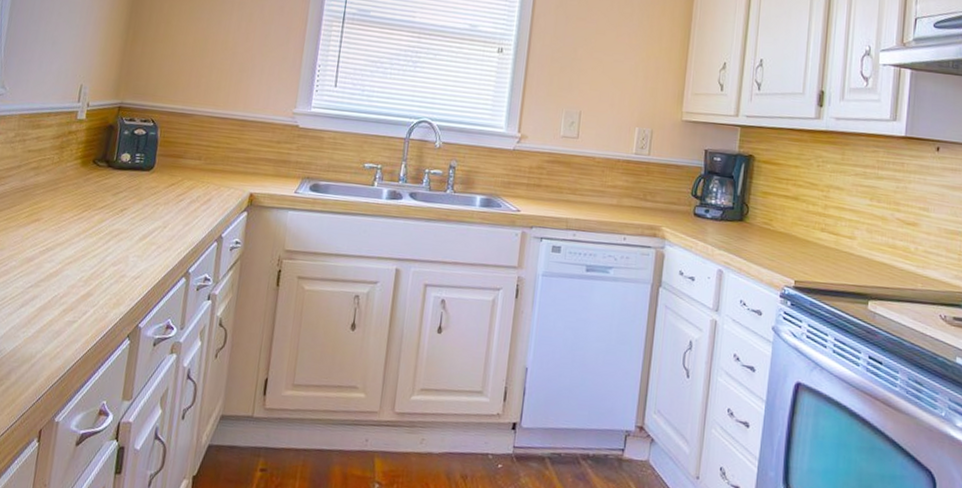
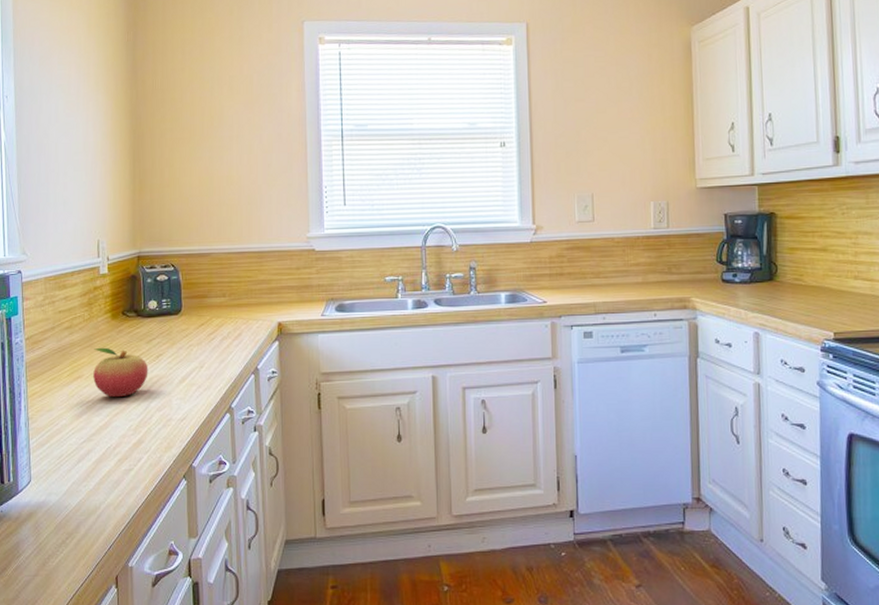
fruit: none [51,192,111,247] -> present [93,347,149,398]

